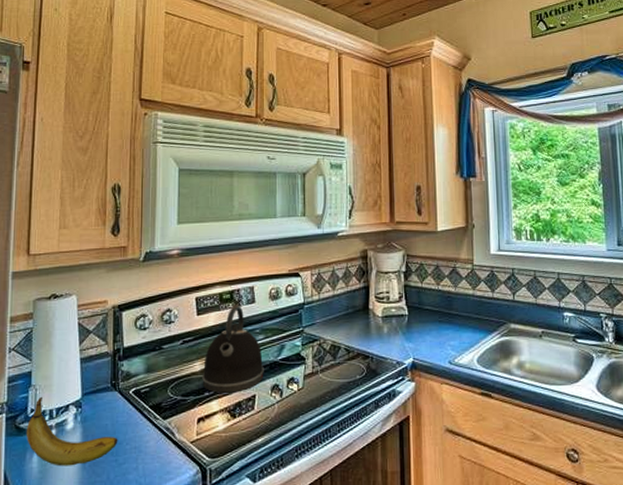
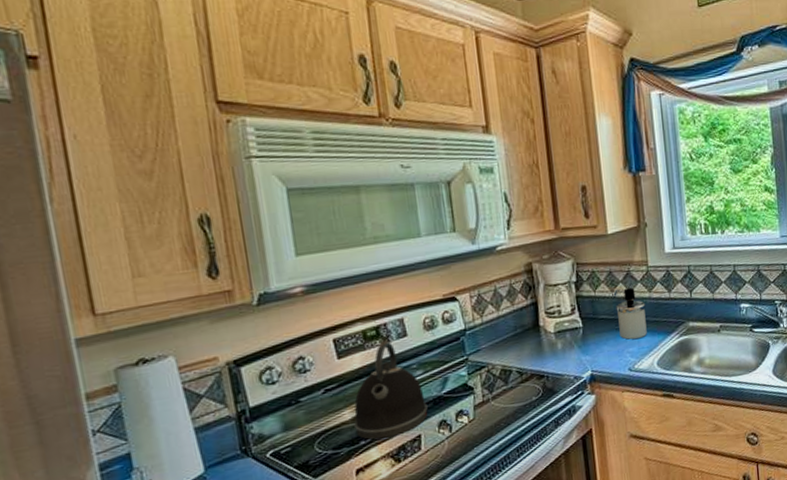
soap dispenser: none [439,282,469,334] -> present [613,287,647,340]

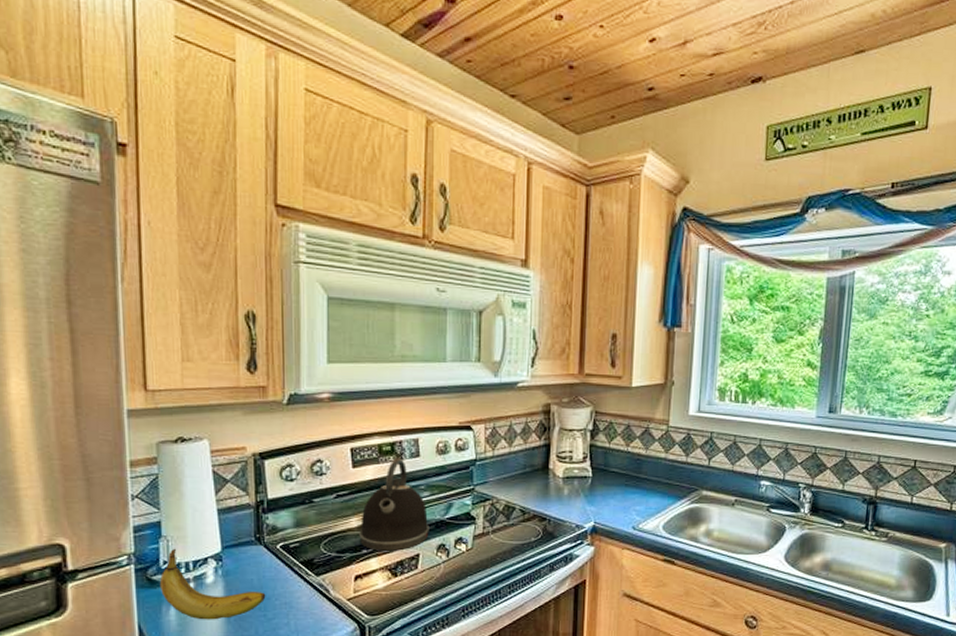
soap dispenser: present [613,287,647,340] -> none [628,443,660,499]

